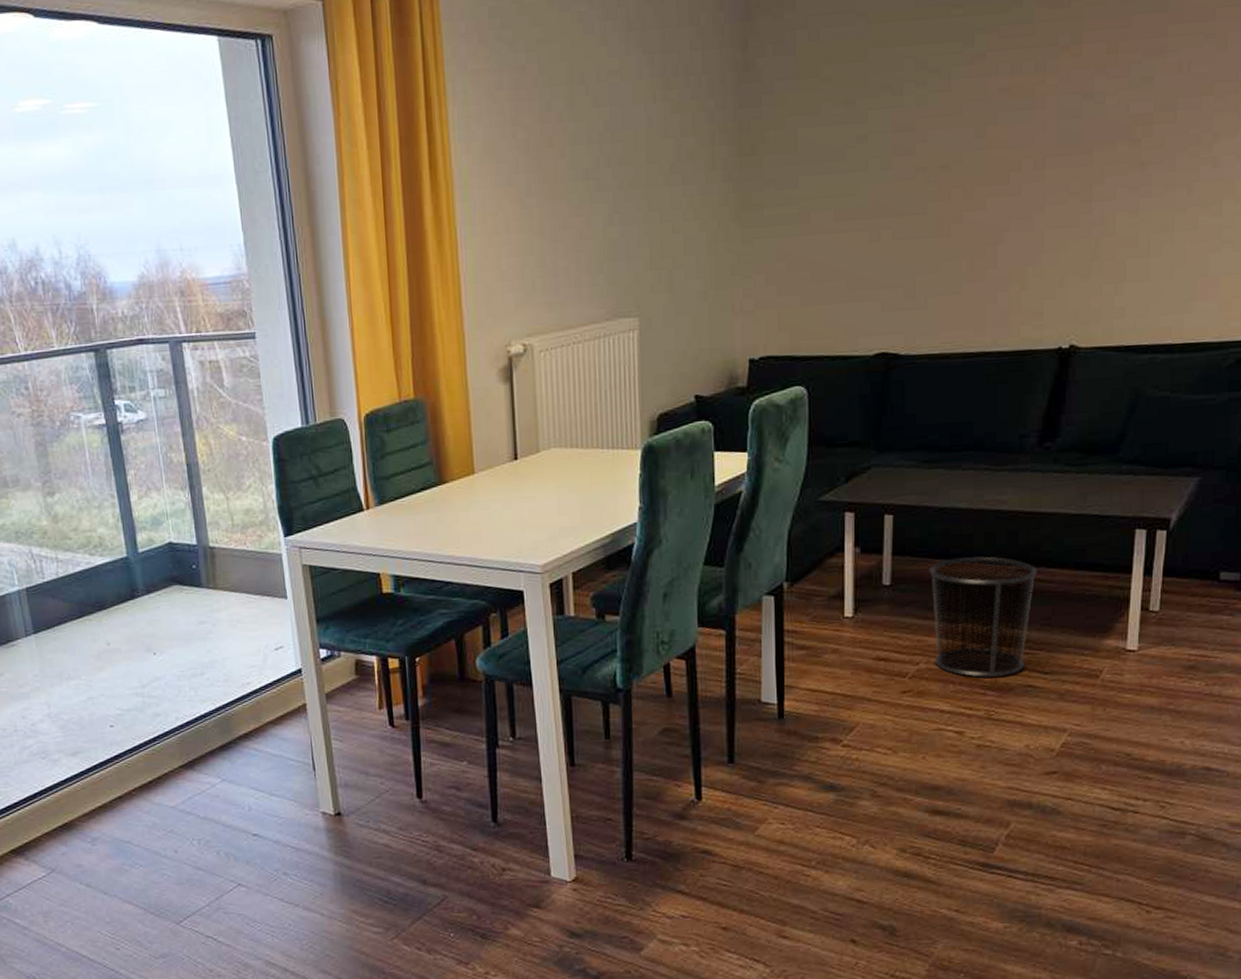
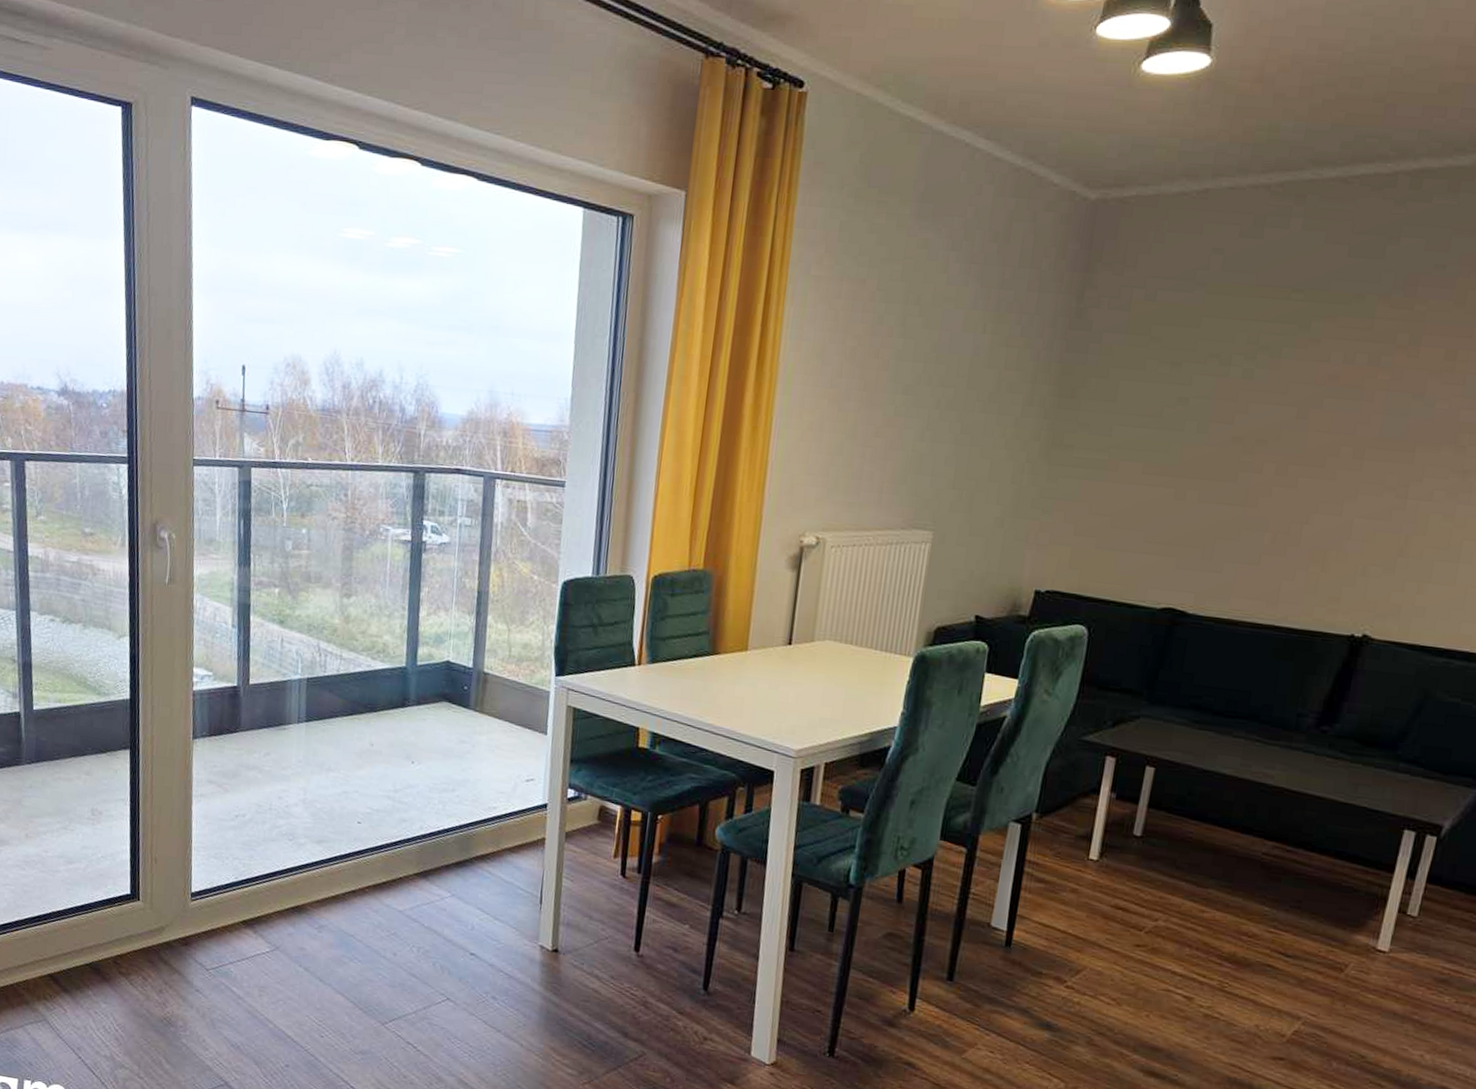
waste bin: present [929,556,1038,678] -> none [1174,822,1296,951]

